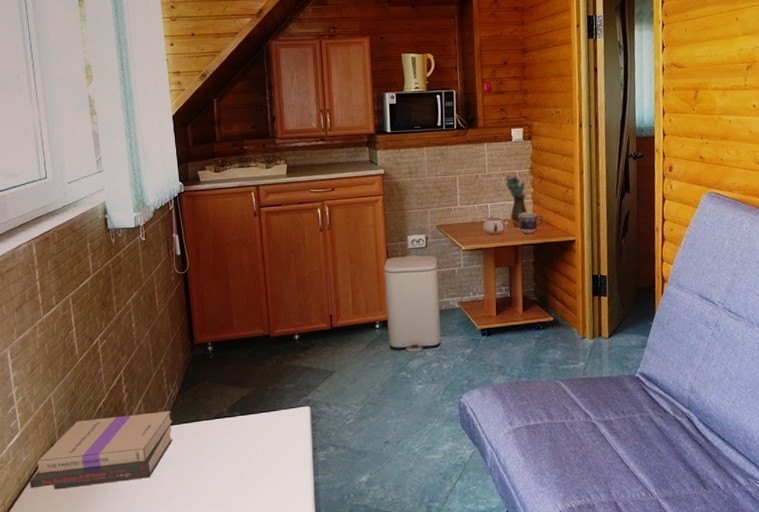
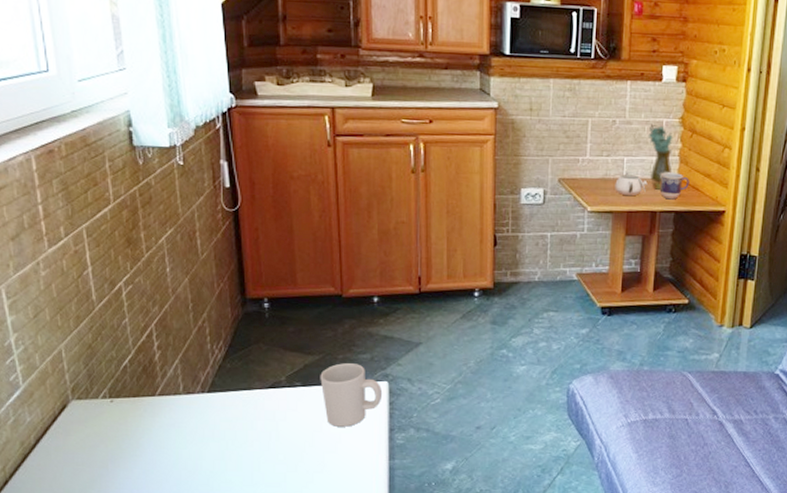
books: present [29,410,173,490] -> none [35,375,217,457]
mug: none [254,393,306,449] -> present [320,363,383,427]
pedal bin: present [384,255,442,352] -> none [488,212,556,328]

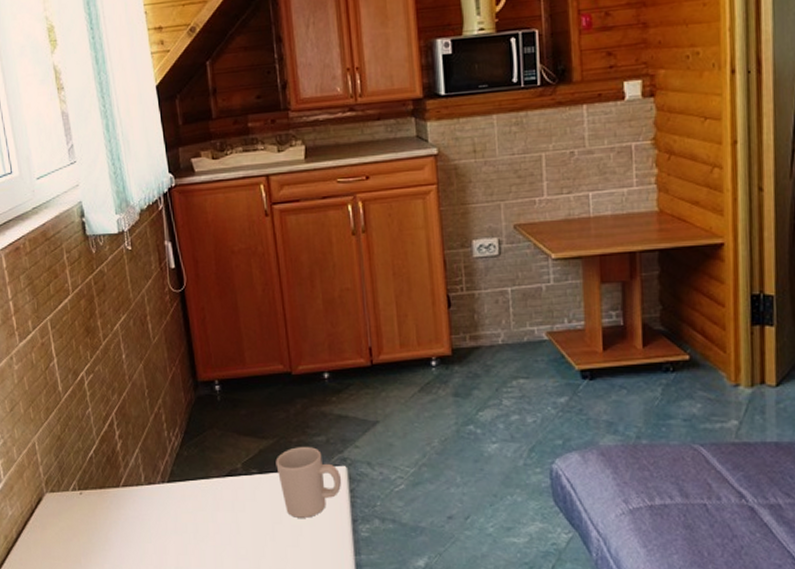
teapot: present [615,172,648,196] -> none [581,209,621,237]
vase: present [648,122,673,190] -> none [614,148,649,226]
cup: present [659,172,690,200] -> none [635,204,673,237]

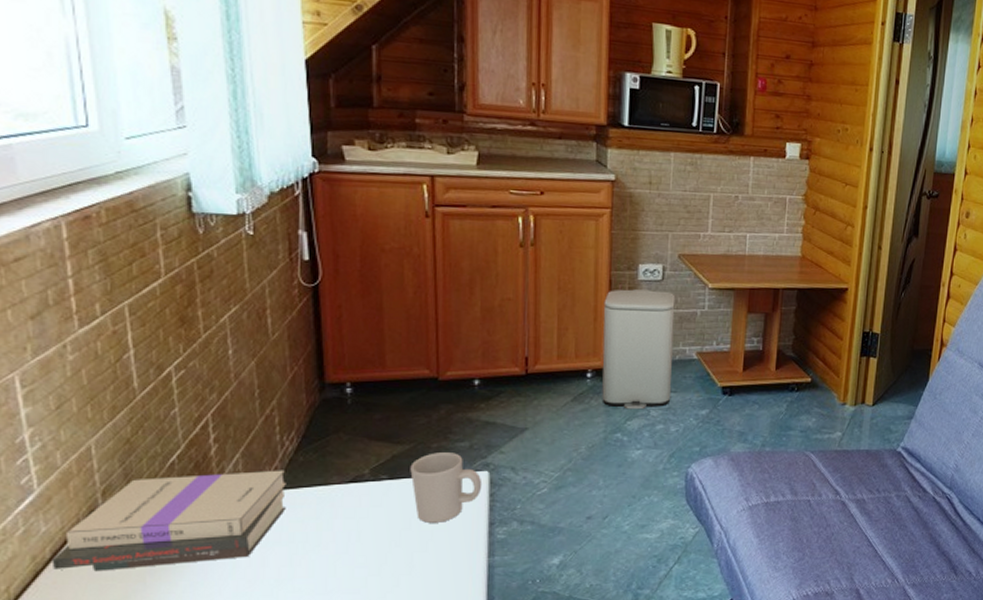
books: none [17,464,178,552] -> present [51,470,286,572]
pedal bin: none [440,266,524,399] -> present [602,289,676,410]

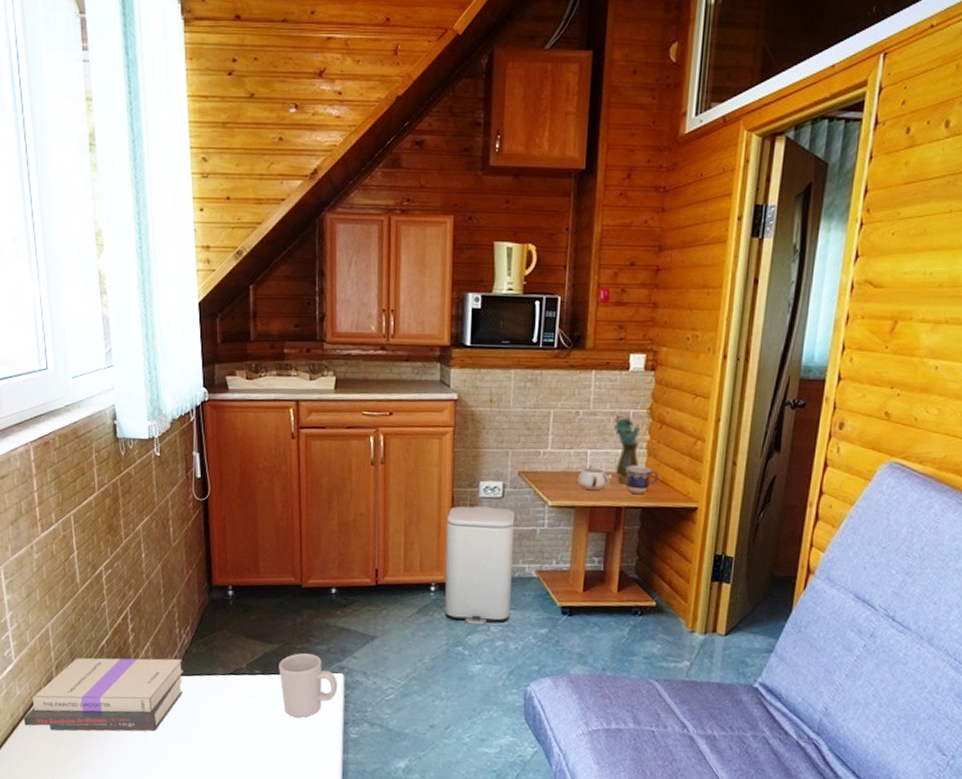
teapot: none [737,248,770,273] -> present [577,465,613,491]
vase: none [771,199,797,267] -> present [613,413,641,484]
cup: none [782,249,813,277] -> present [625,466,658,495]

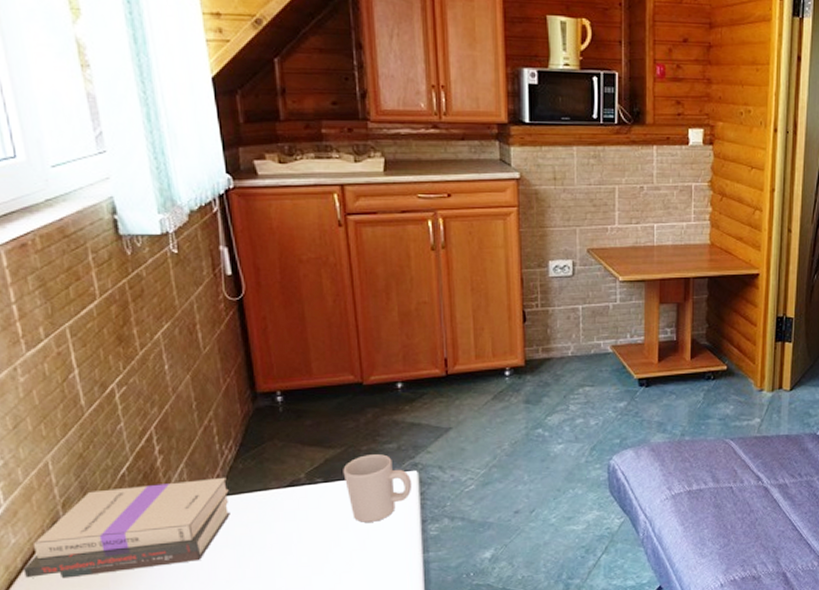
pedal bin: present [444,505,515,625] -> none [517,286,589,405]
teapot: present [577,465,613,491] -> none [646,239,679,264]
vase: present [613,413,641,484] -> none [677,187,703,255]
cup: present [625,466,658,495] -> none [692,237,722,265]

